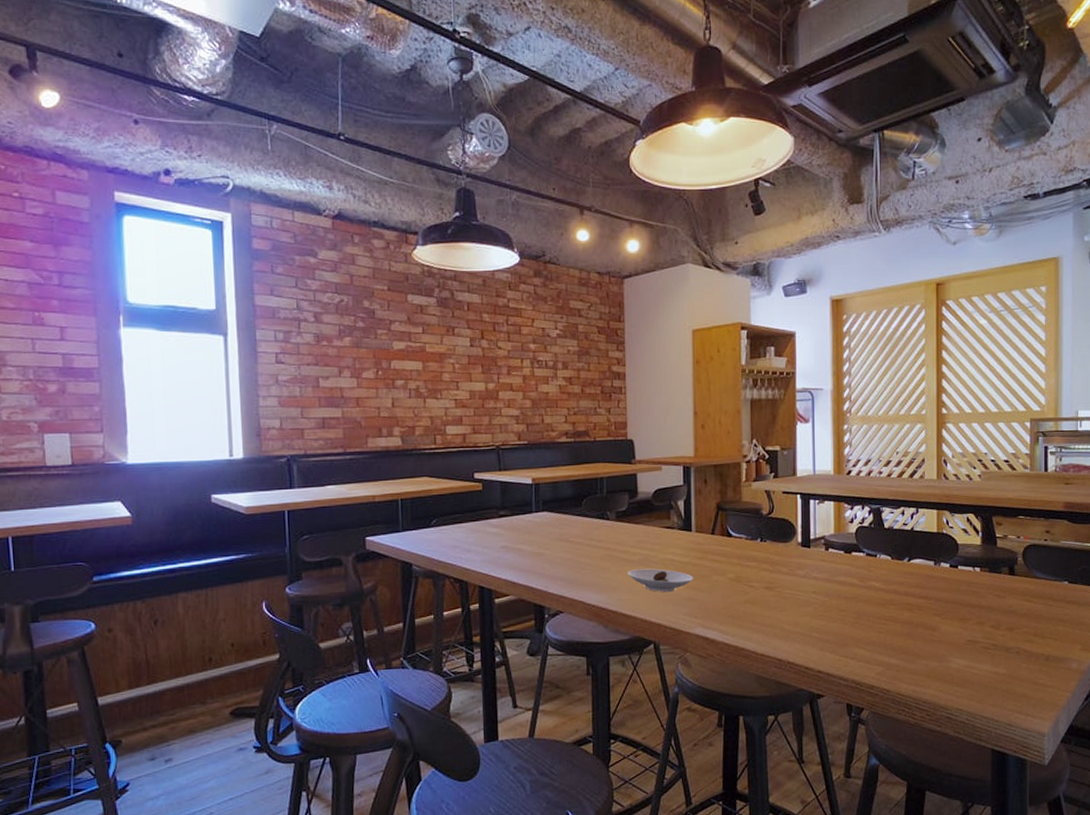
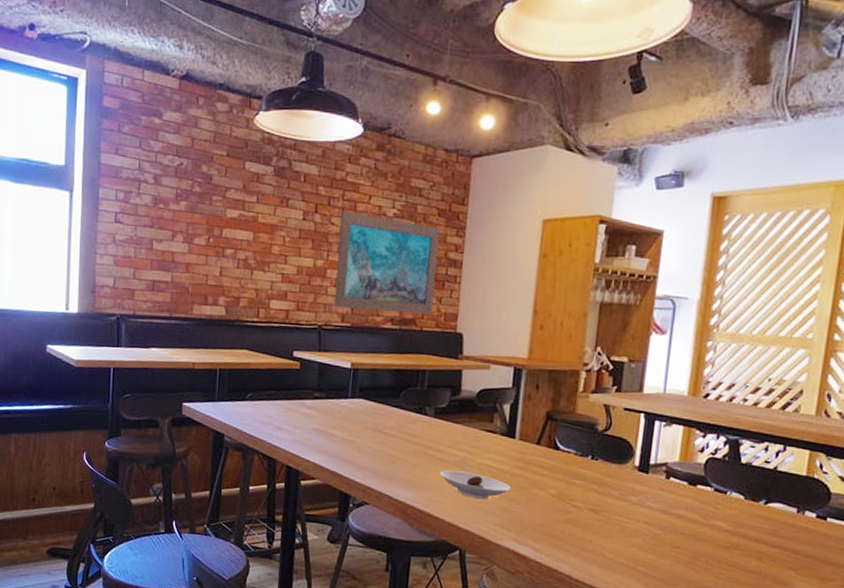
wall art: none [507,335,603,427] -> present [334,211,440,314]

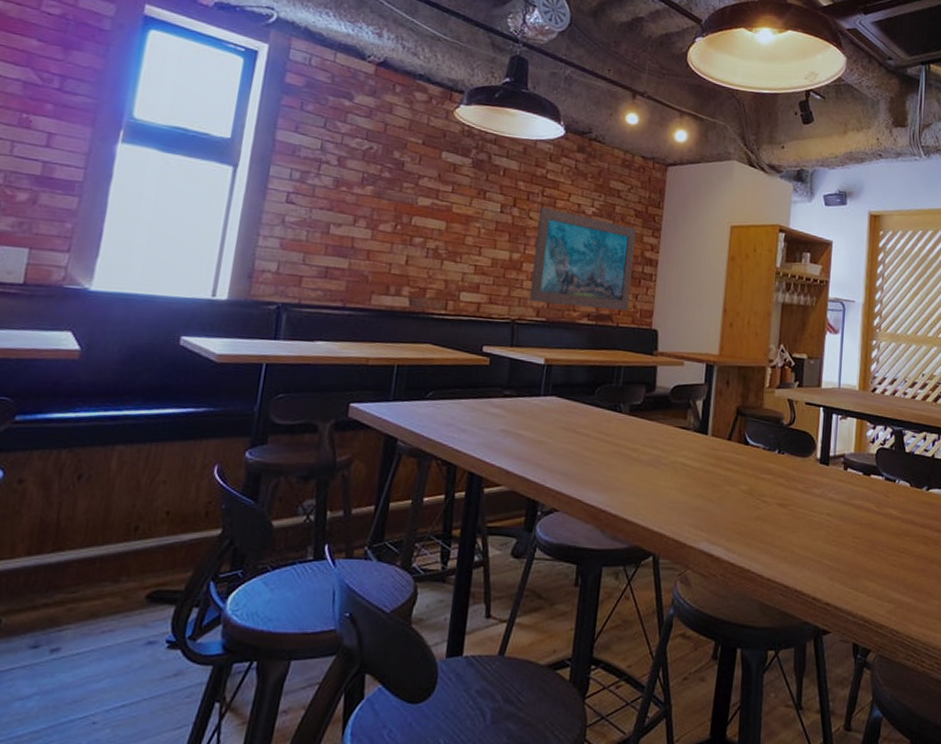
saucer: present [440,470,512,500] -> none [634,470,705,500]

